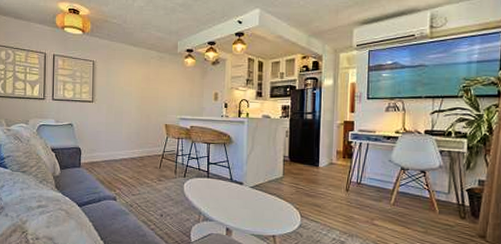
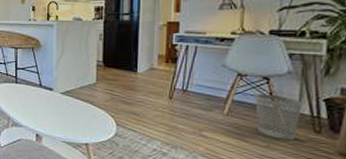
wastebasket: none [415,185,451,226] -> present [255,93,303,140]

